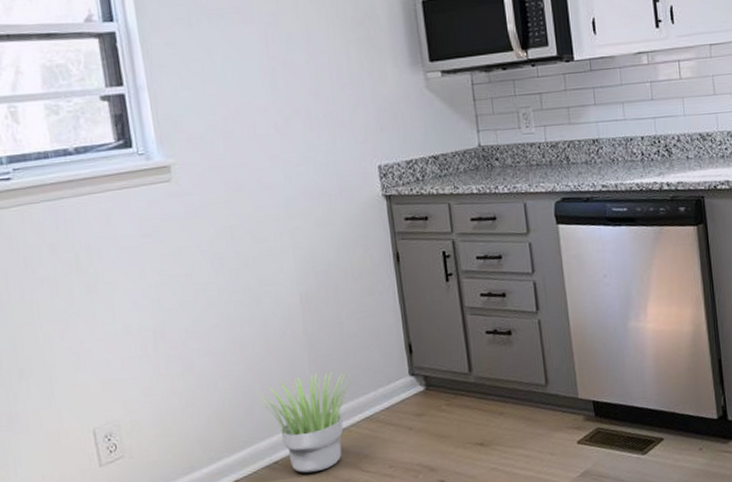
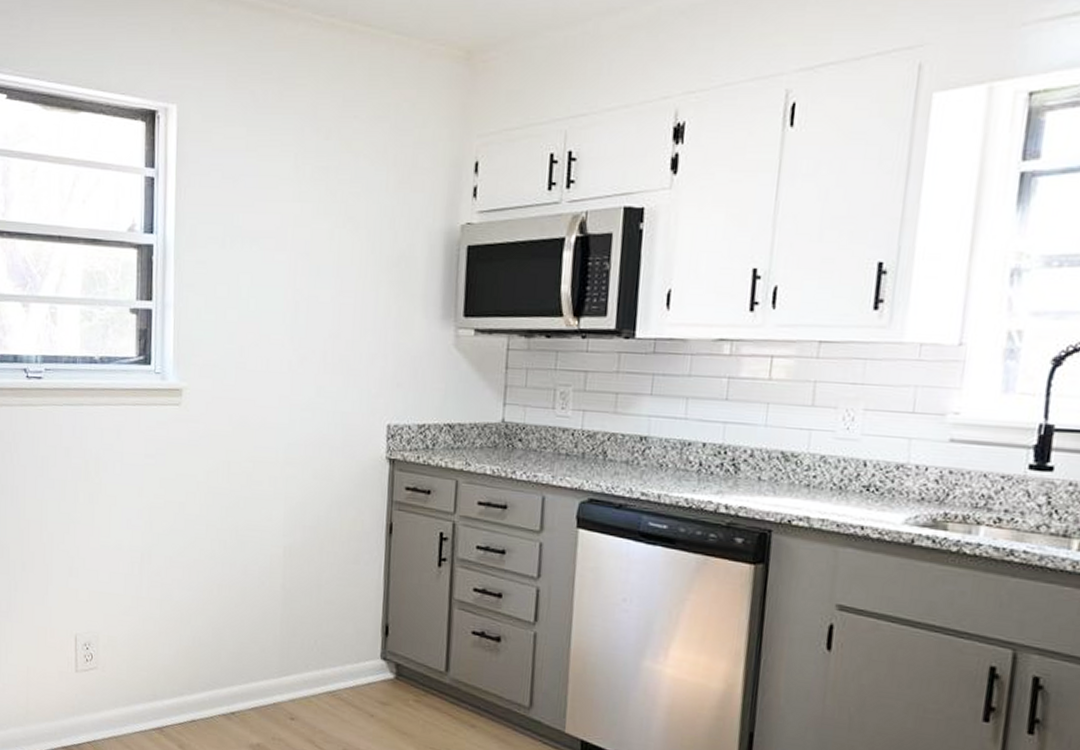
potted plant: present [257,371,351,474] -> none [226,630,320,735]

